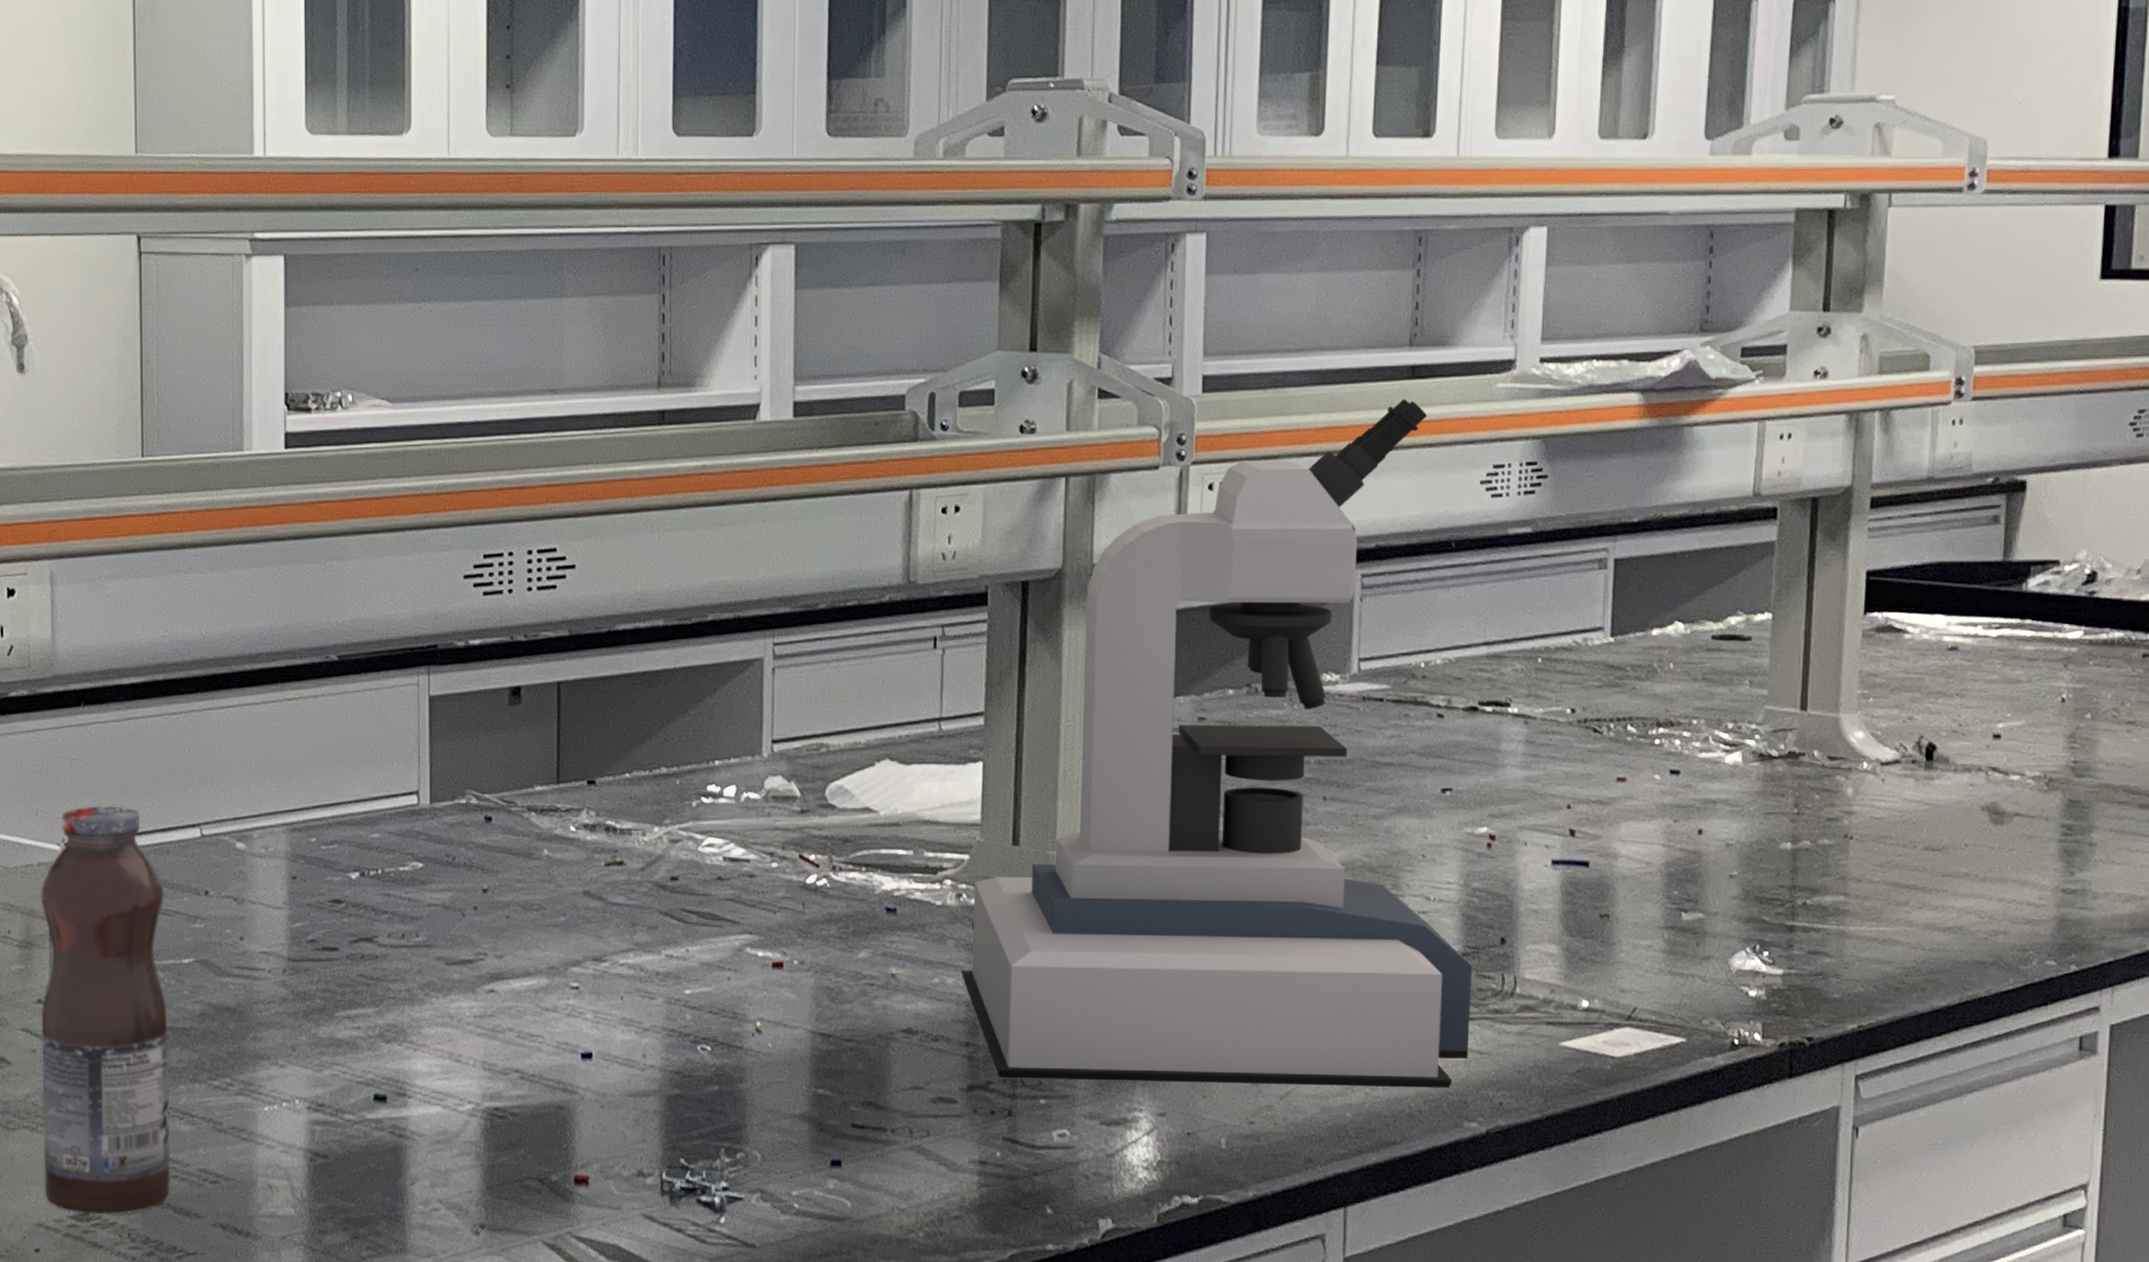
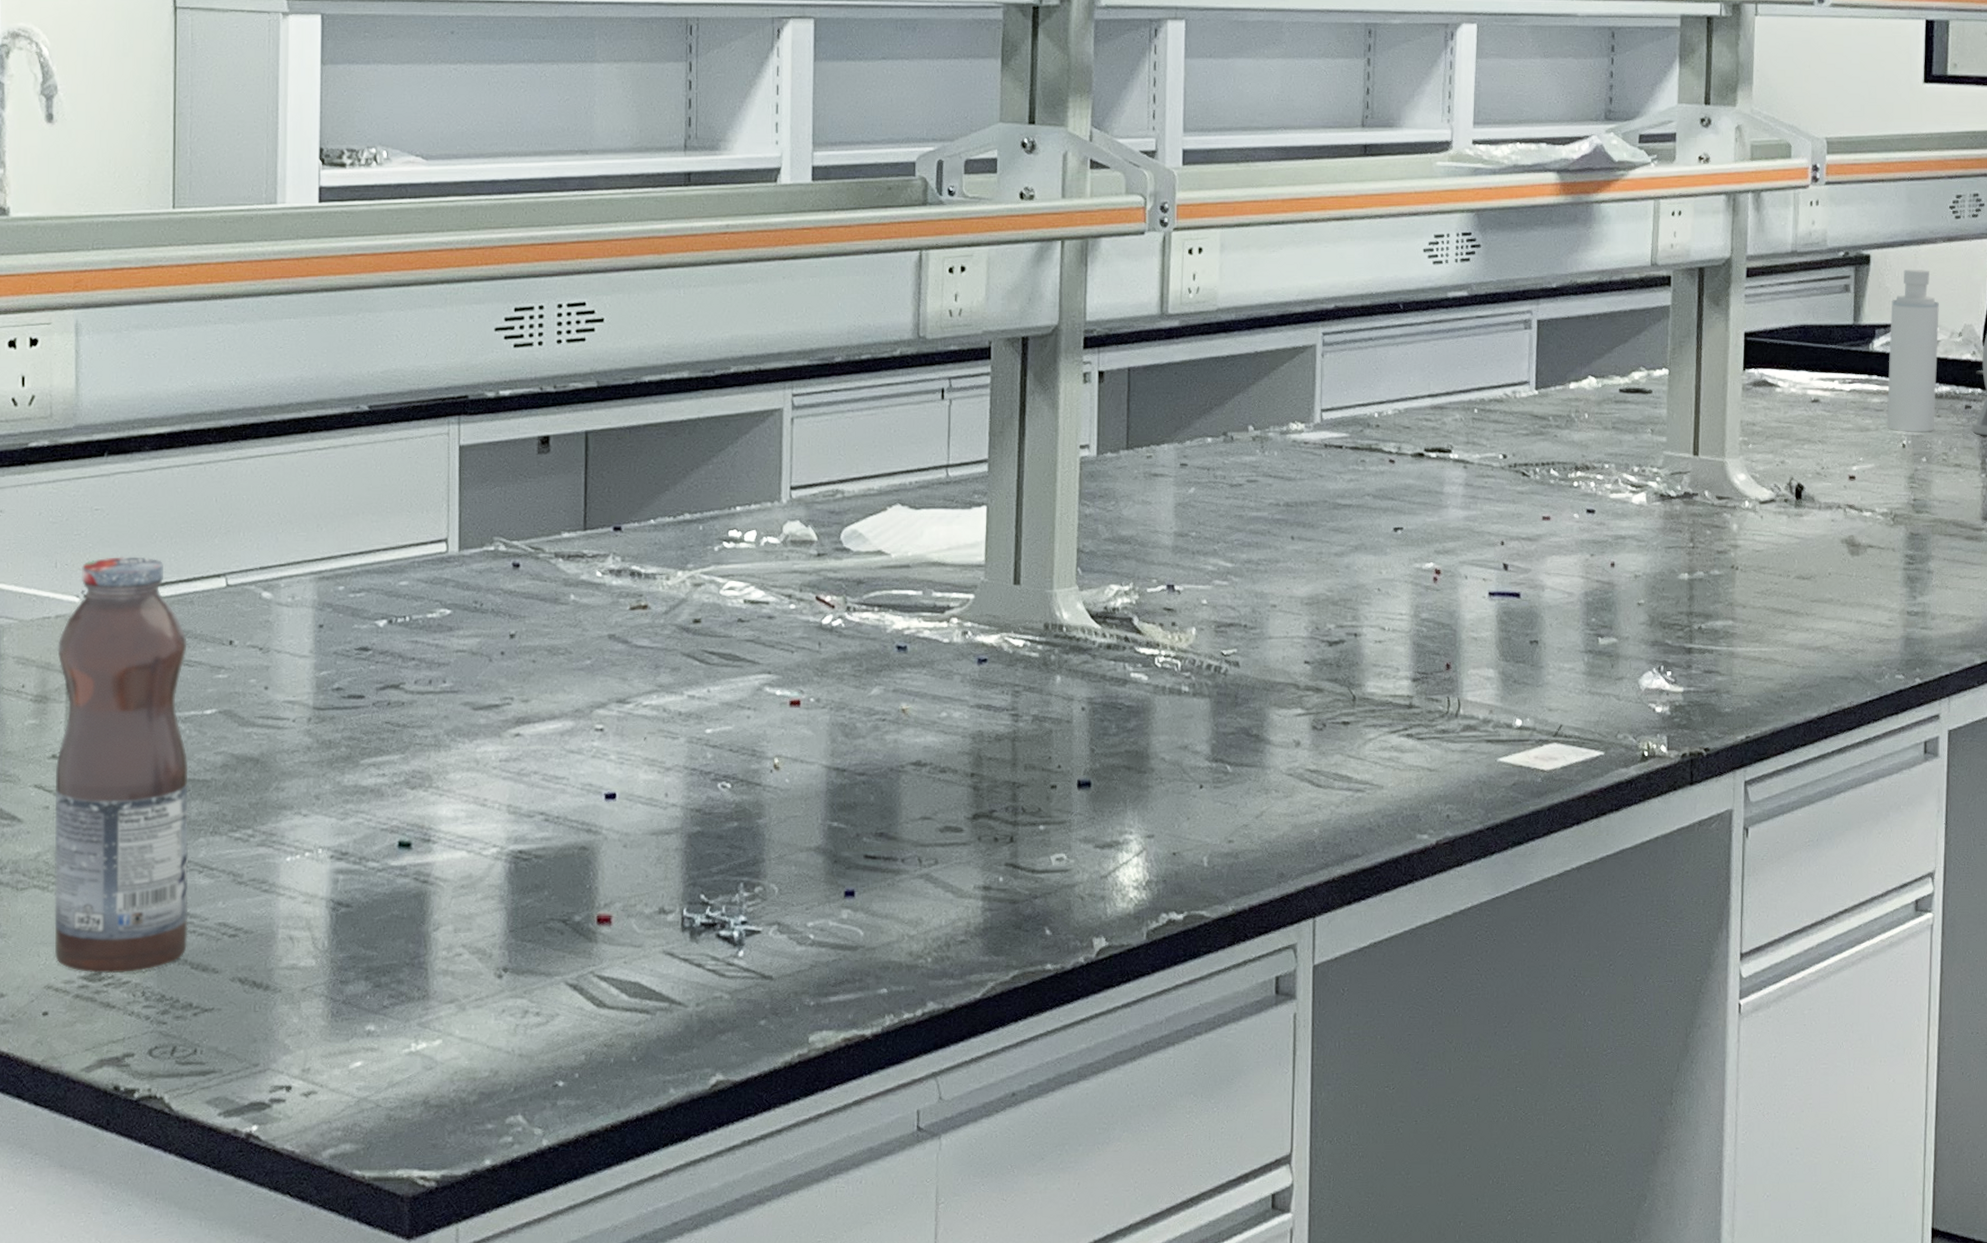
microscope: present [961,398,1472,1088] -> none [966,173,1422,806]
spray bottle: none [2042,496,2113,684] -> present [1886,269,1939,432]

